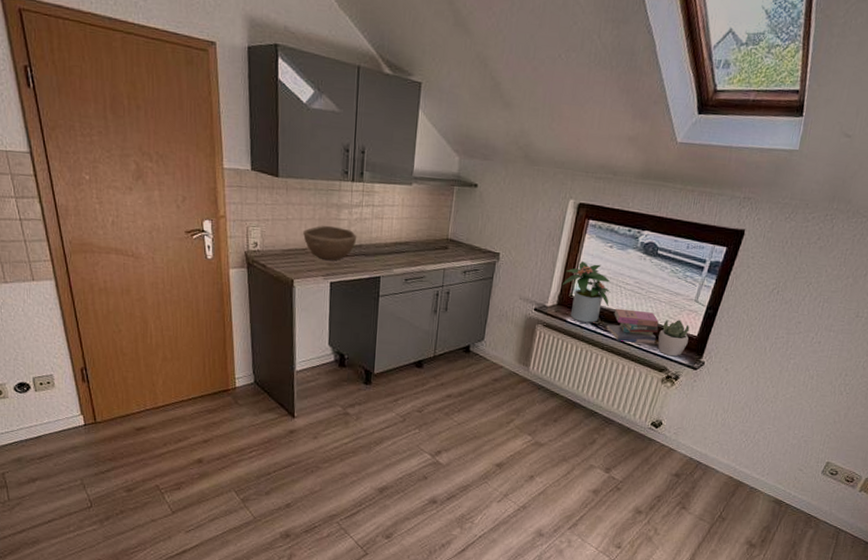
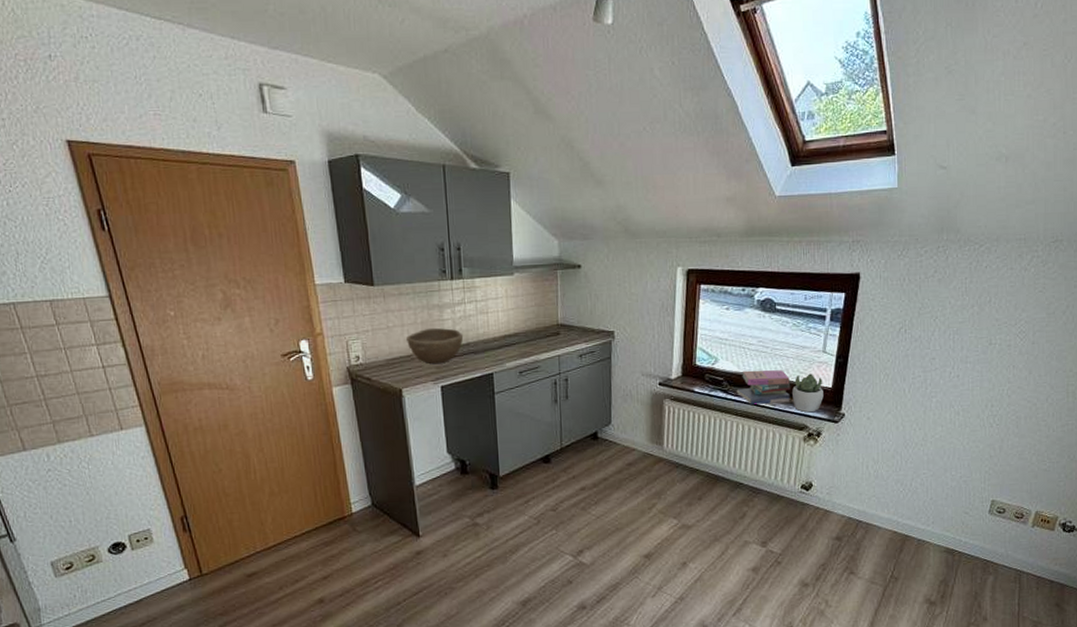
potted plant: present [561,261,611,323] -> none [683,328,735,390]

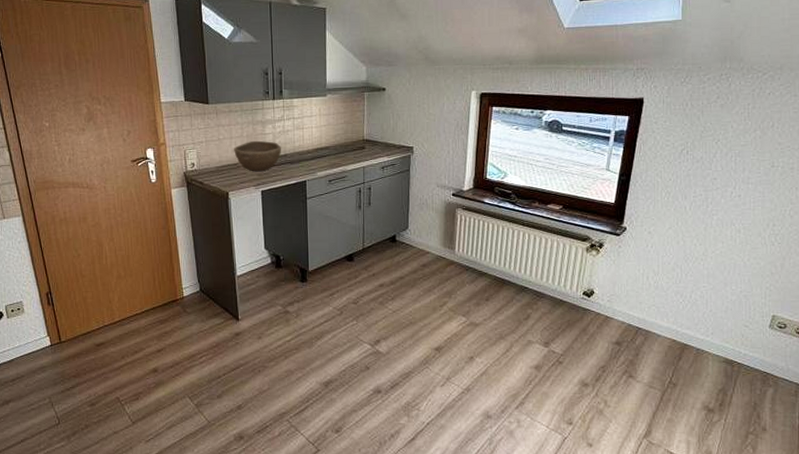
books: present [736,370,791,405] -> none [523,184,575,216]
succulent plant: present [791,373,824,413] -> none [575,189,606,225]

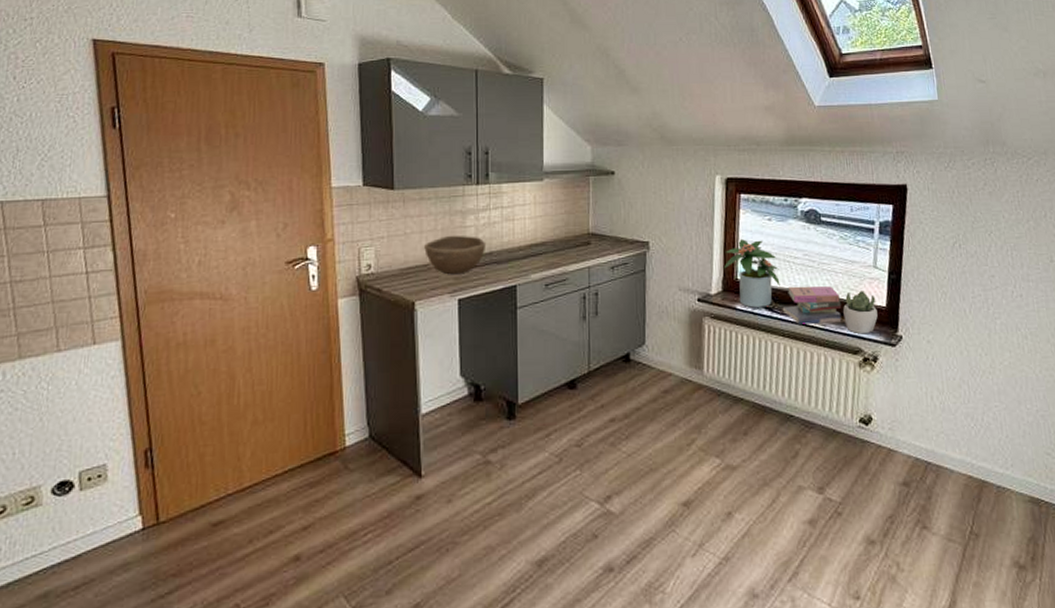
potted plant: none [475,145,523,202] -> present [723,239,780,308]
books: none [523,184,575,216] -> present [782,286,842,324]
succulent plant: none [575,189,606,225] -> present [842,291,878,334]

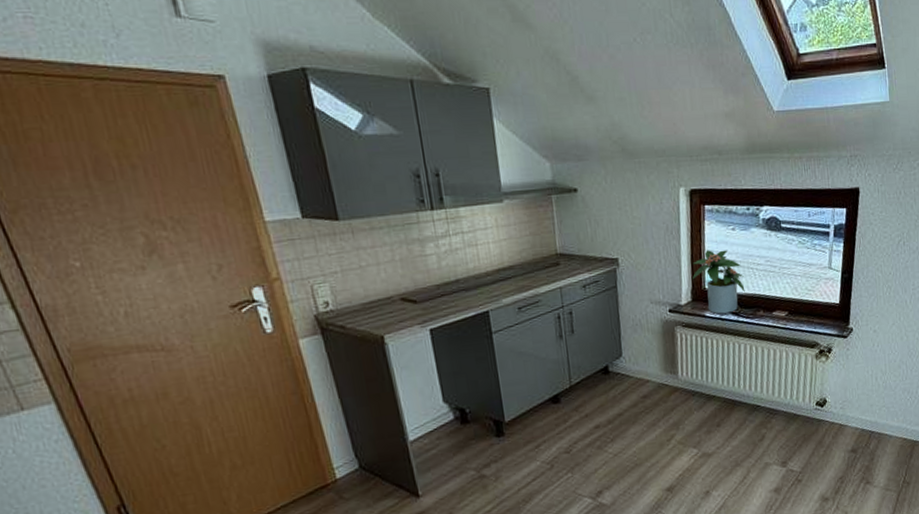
bowl: present [424,235,487,275] -> none [384,264,452,306]
books: present [782,286,842,324] -> none [747,289,801,326]
succulent plant: present [842,291,878,334] -> none [801,290,832,330]

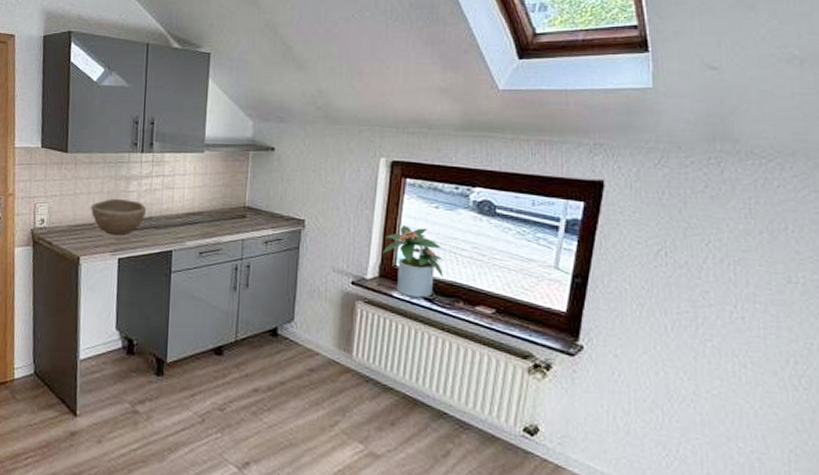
bowl: none [384,264,452,306] -> present [91,198,147,236]

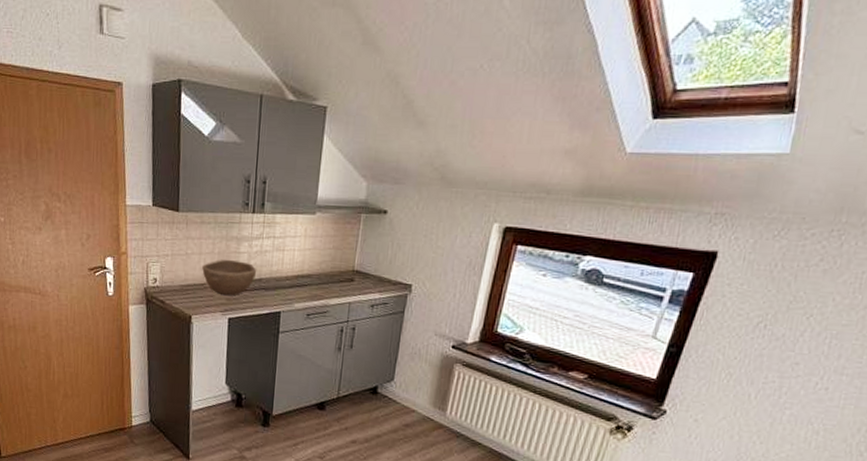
potted plant: present [381,225,443,298] -> none [484,292,544,363]

